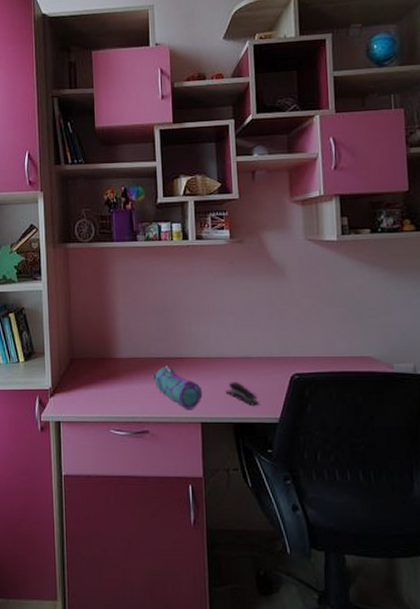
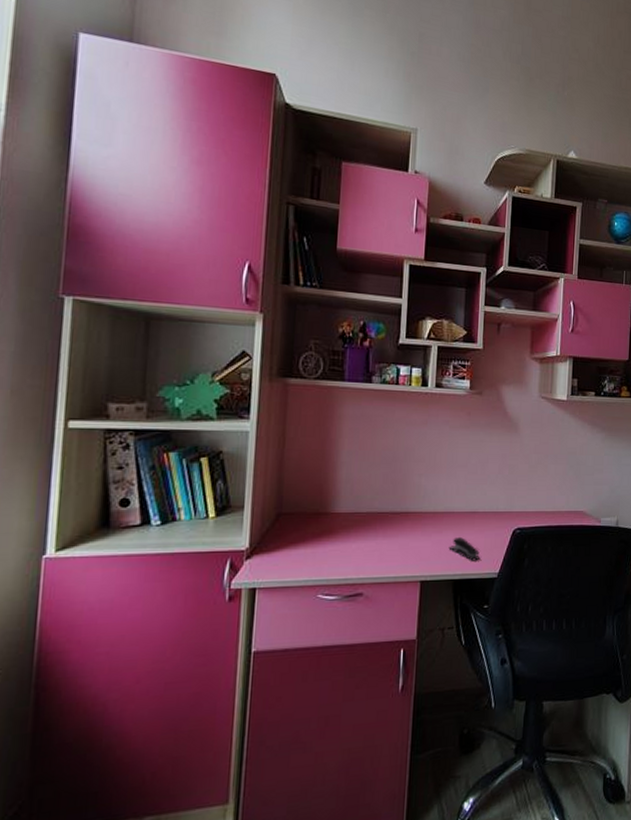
pencil case: present [153,365,203,409] -> none [373,521,426,568]

